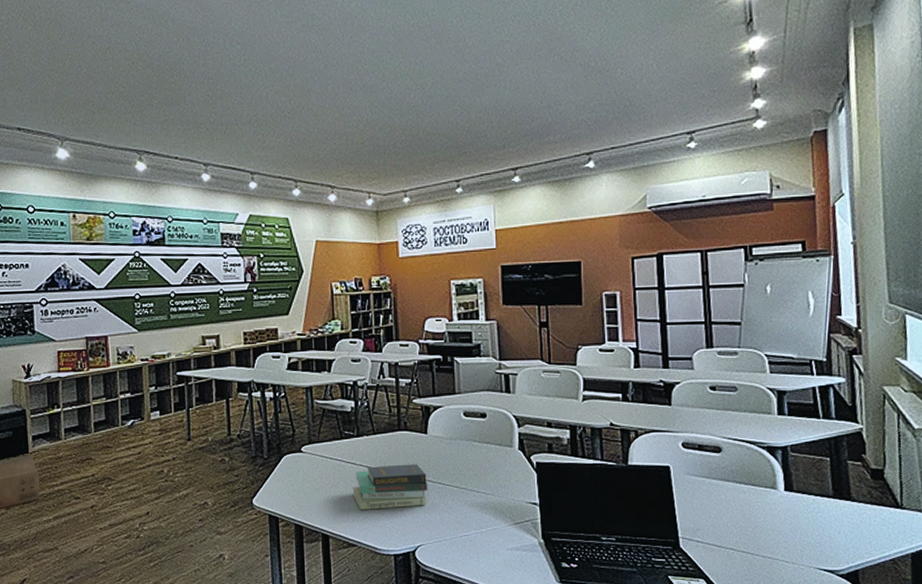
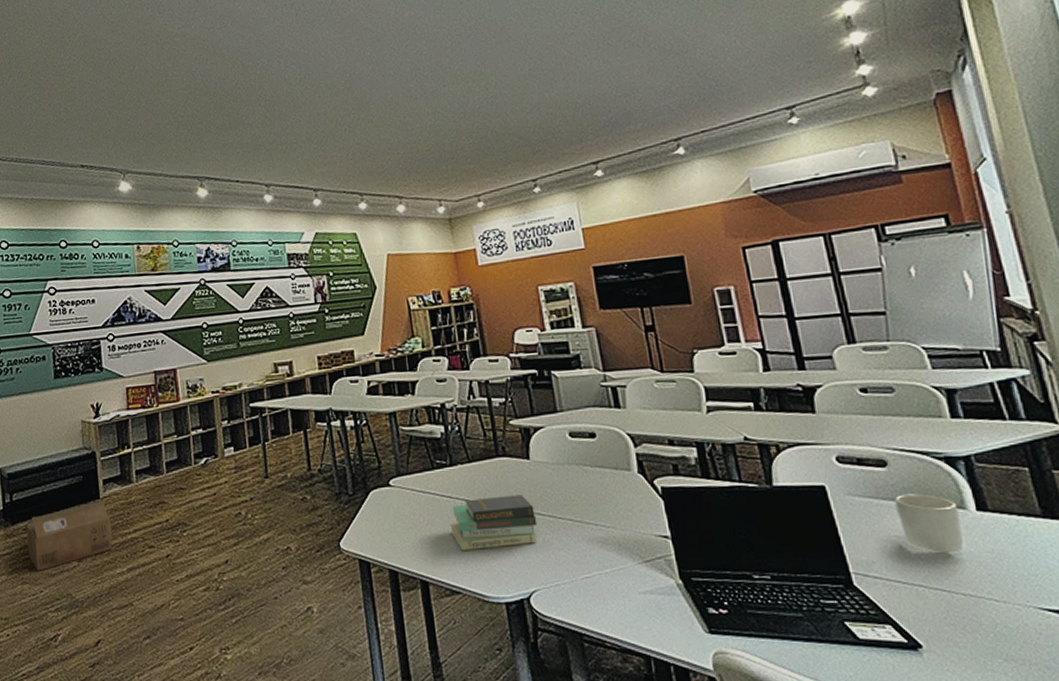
mug: none [722,475,771,523] -> present [894,493,964,553]

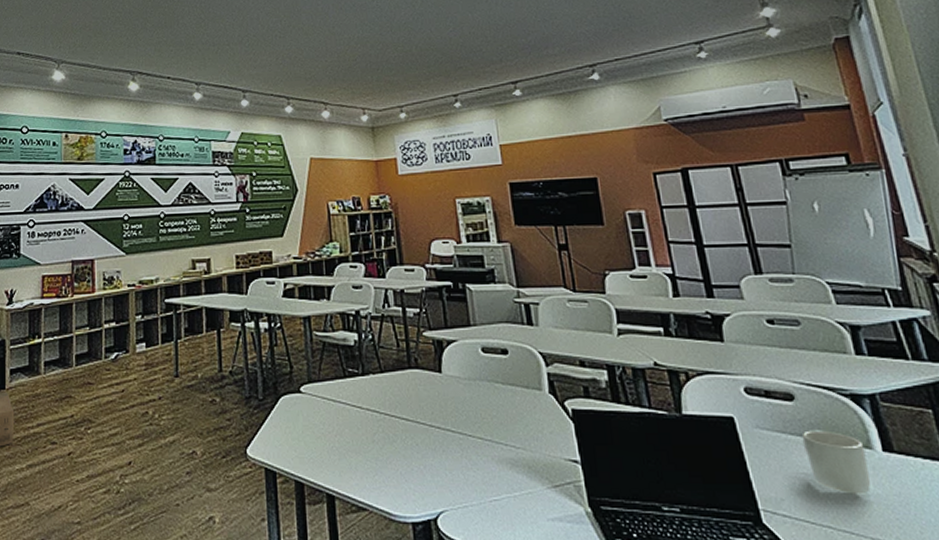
books: present [450,495,538,550] -> none [359,409,447,464]

